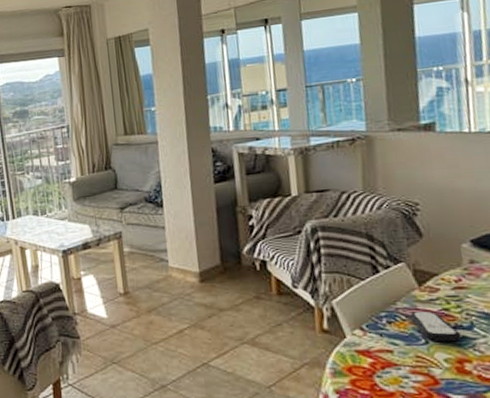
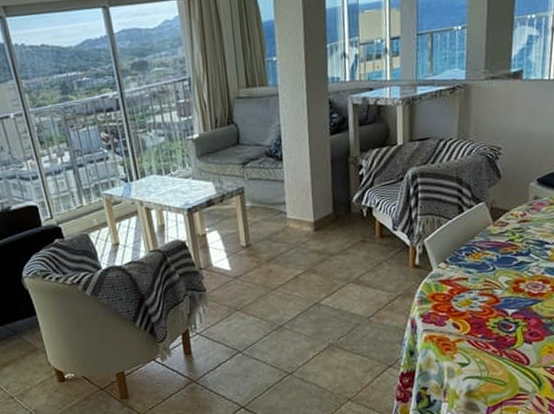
remote control: present [409,311,462,342] -> none [483,243,521,268]

